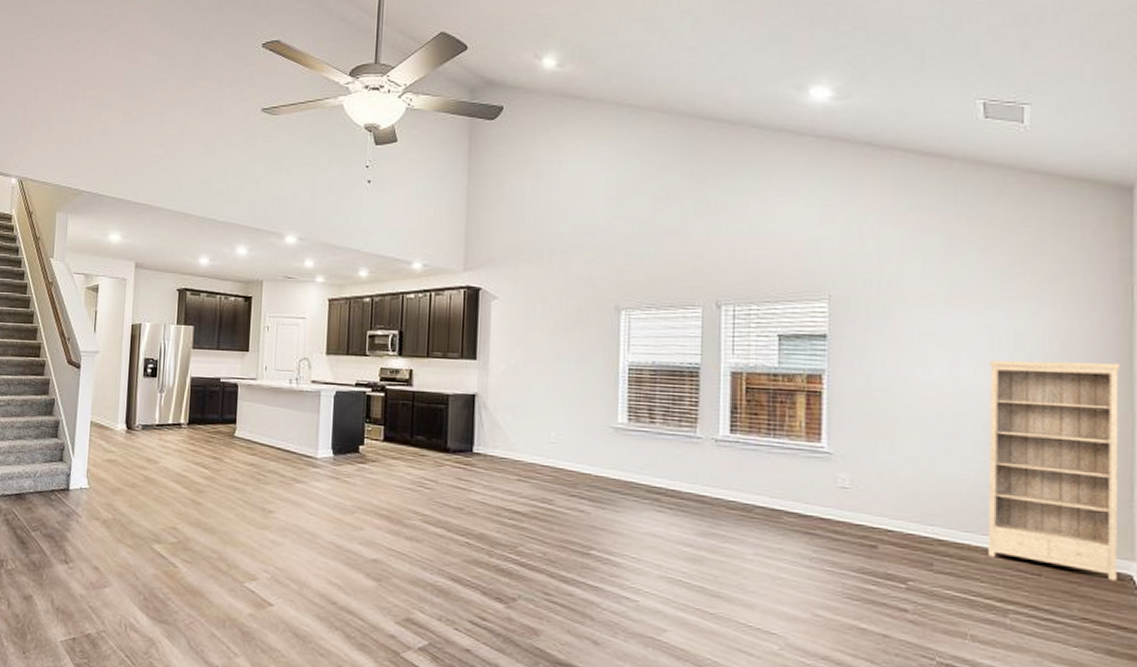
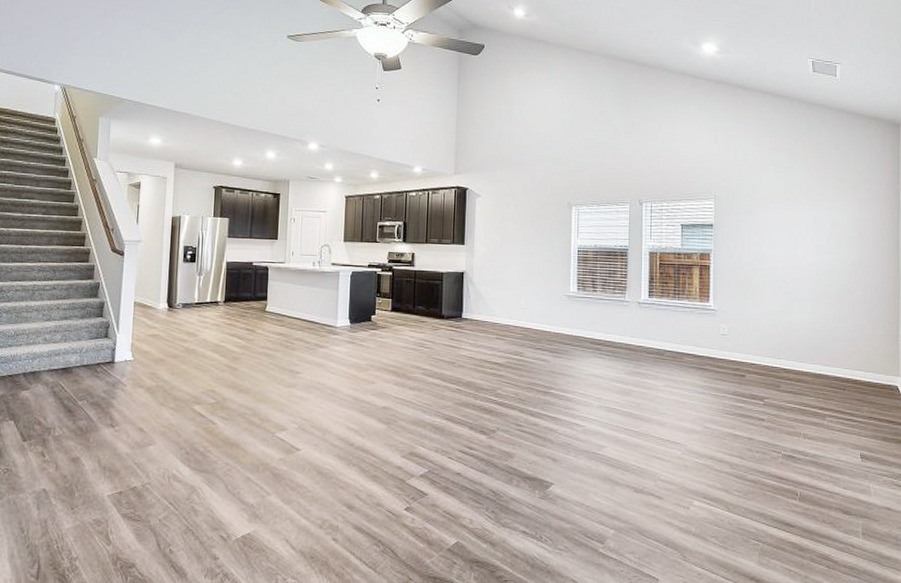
bookshelf: present [989,360,1121,581] -> none [814,242,892,391]

